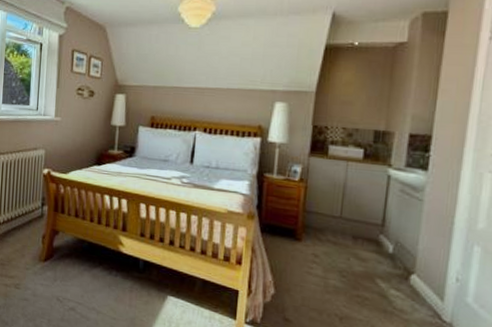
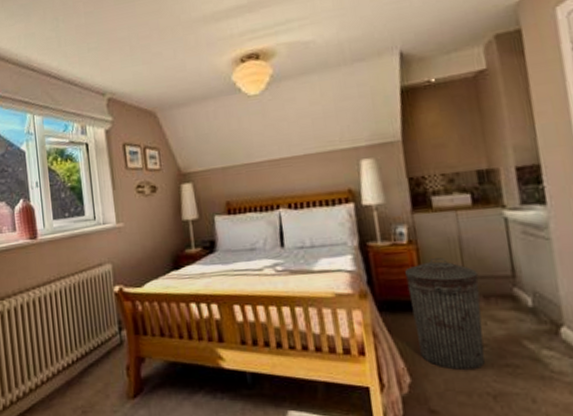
trash can: none [288,197,353,295] -> present [405,258,485,371]

